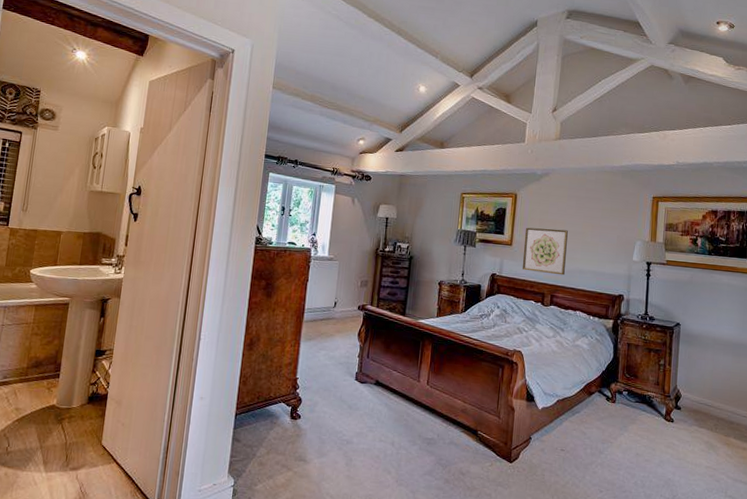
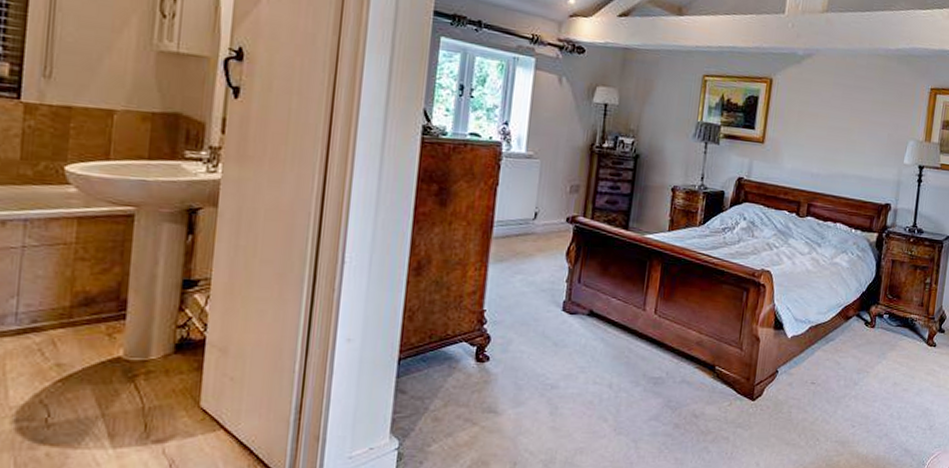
wall art: present [522,227,568,276] -> none [774,121,832,181]

